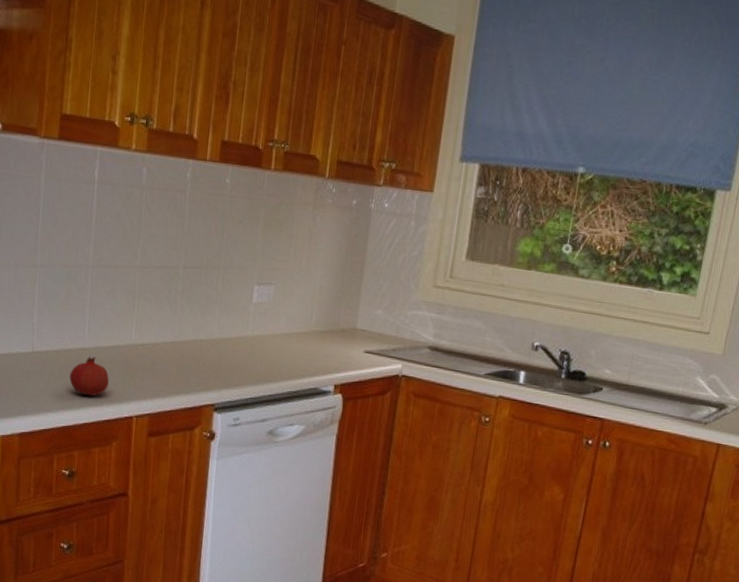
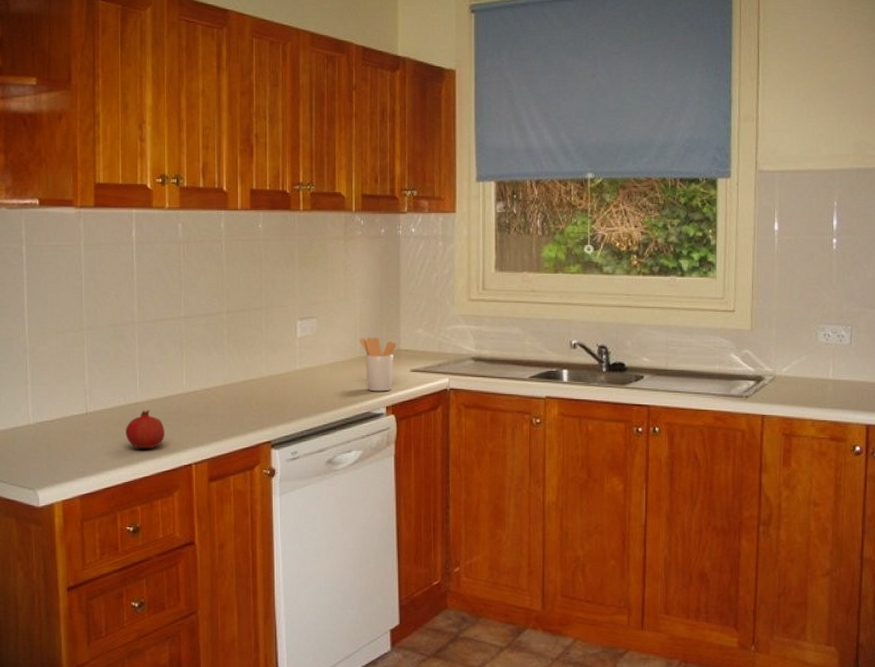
utensil holder: none [315,311,354,370] -> present [358,337,397,392]

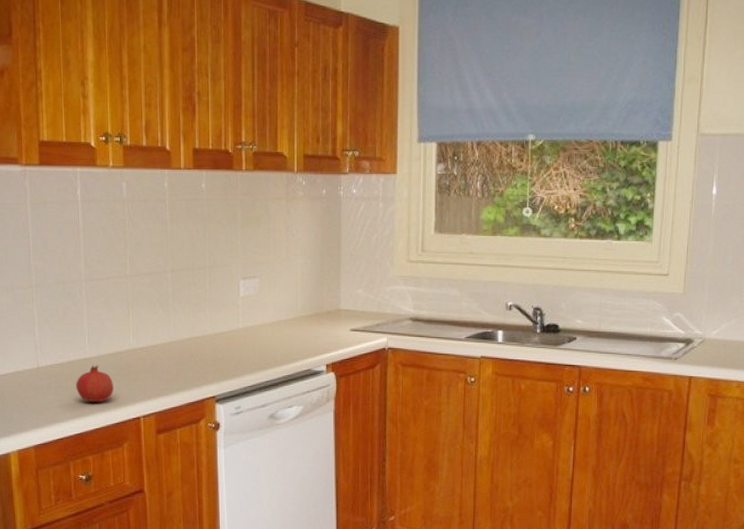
utensil holder: present [358,337,397,392] -> none [300,297,337,350]

